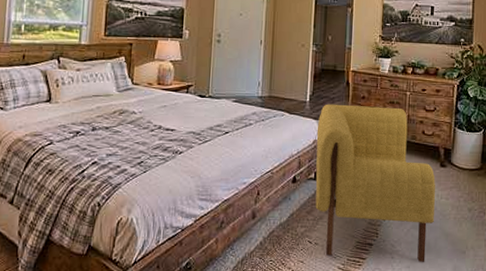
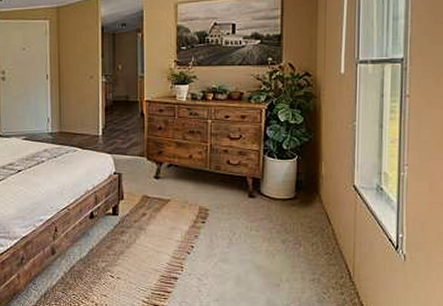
armchair: present [315,104,435,262] -> none [112,136,244,295]

